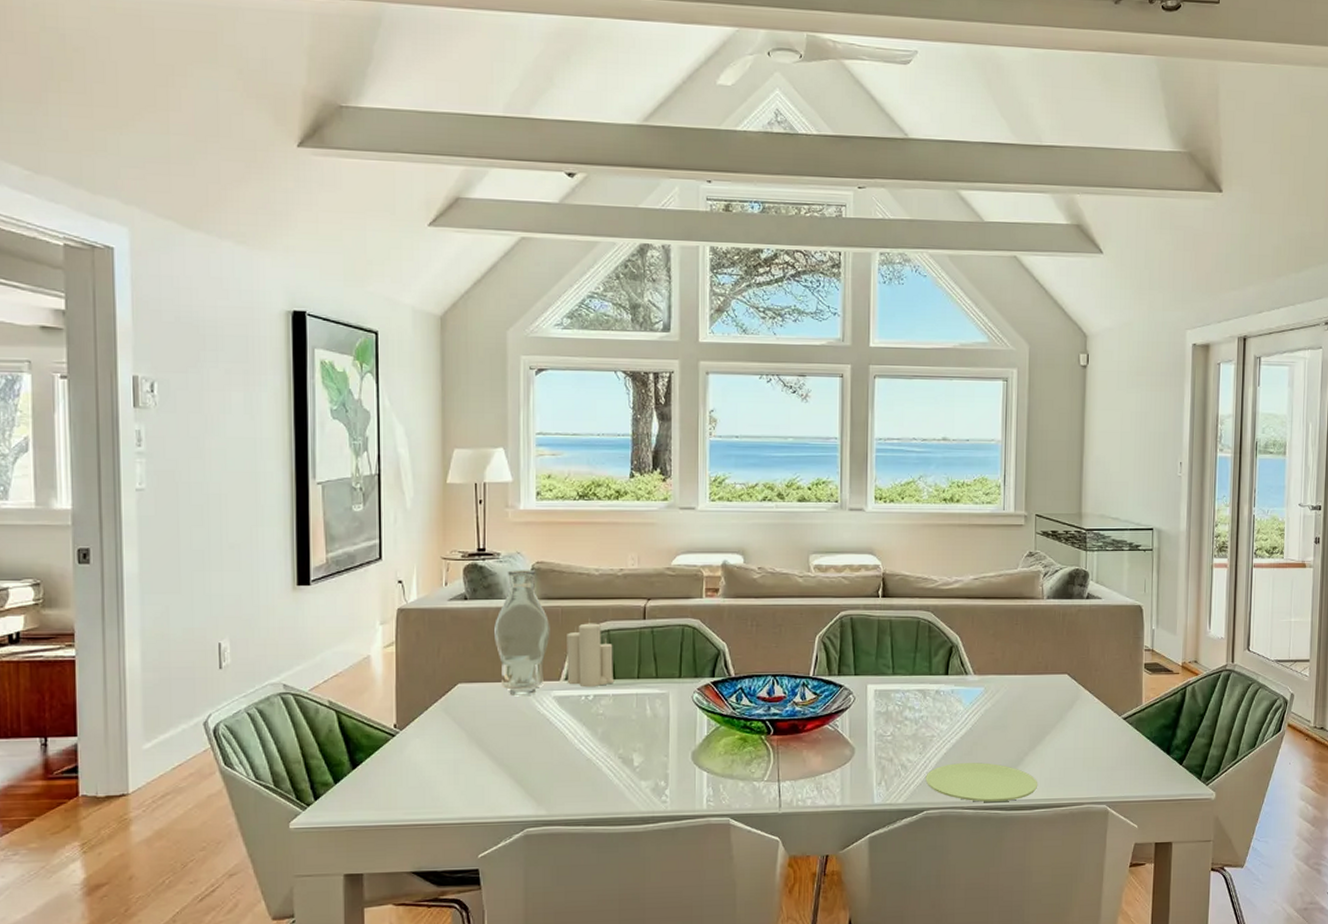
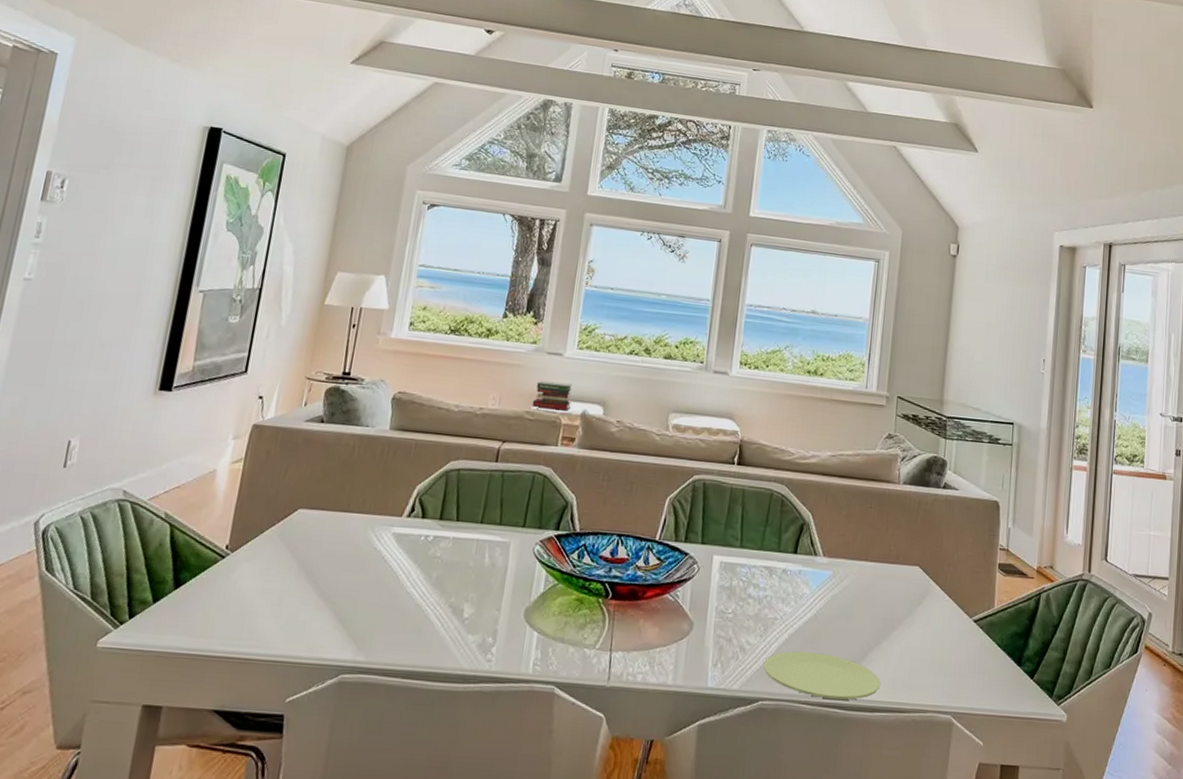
vase: present [493,570,550,697] -> none [341,397,402,530]
candle: present [567,618,615,688] -> none [409,454,461,528]
books: none [671,536,710,563] -> present [532,380,572,411]

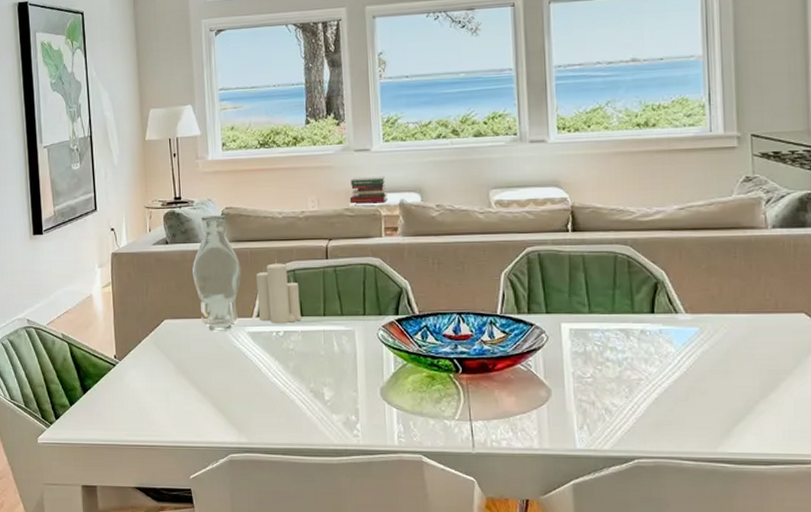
vase: none [341,397,402,530] -> present [191,215,242,332]
candle: none [409,454,461,528] -> present [256,258,302,324]
plate: present [763,651,881,700] -> none [634,410,775,454]

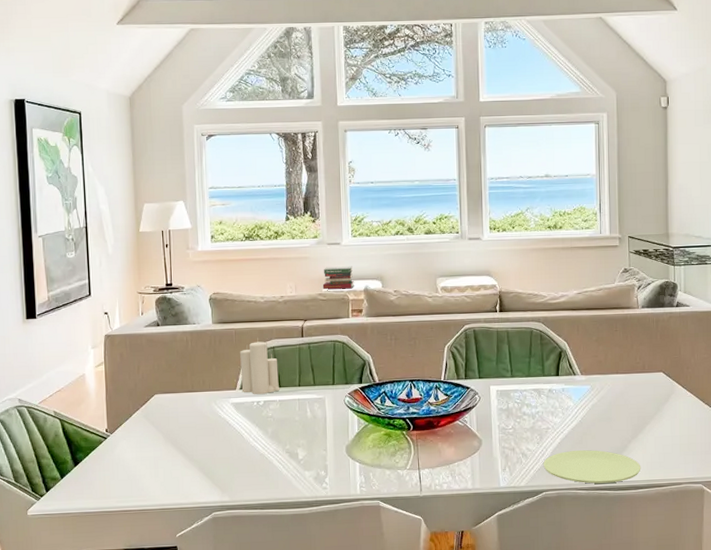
vase: present [191,215,242,332] -> none [181,300,227,404]
plate: none [634,410,775,454] -> present [543,450,641,484]

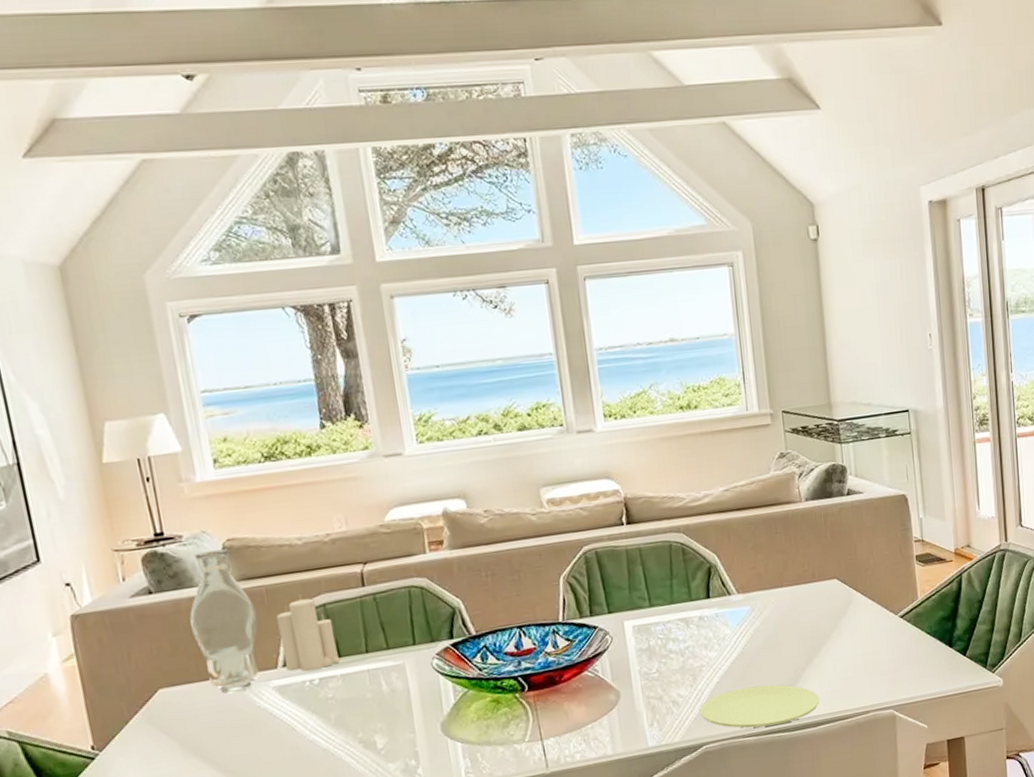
vase: none [181,300,227,404] -> present [189,549,259,694]
books: present [322,266,354,290] -> none [383,483,428,519]

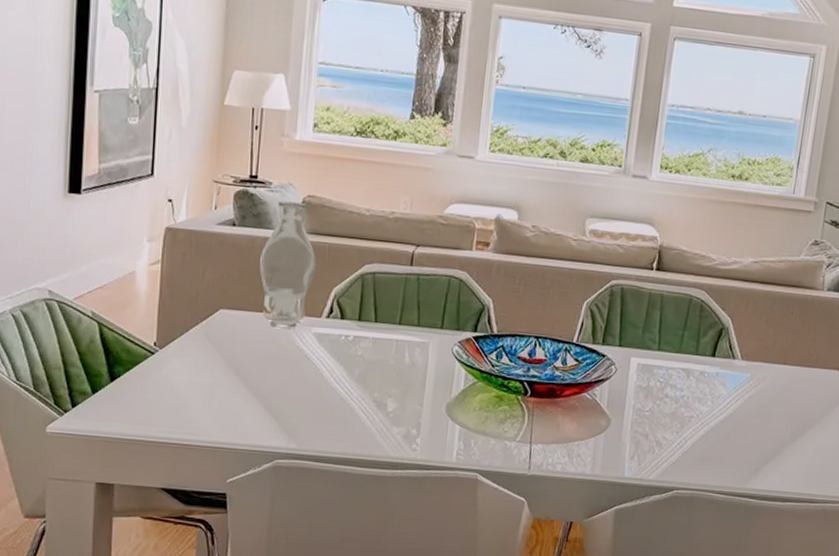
candle: present [276,593,341,672] -> none [328,258,378,328]
plate: present [700,684,820,728] -> none [679,446,794,491]

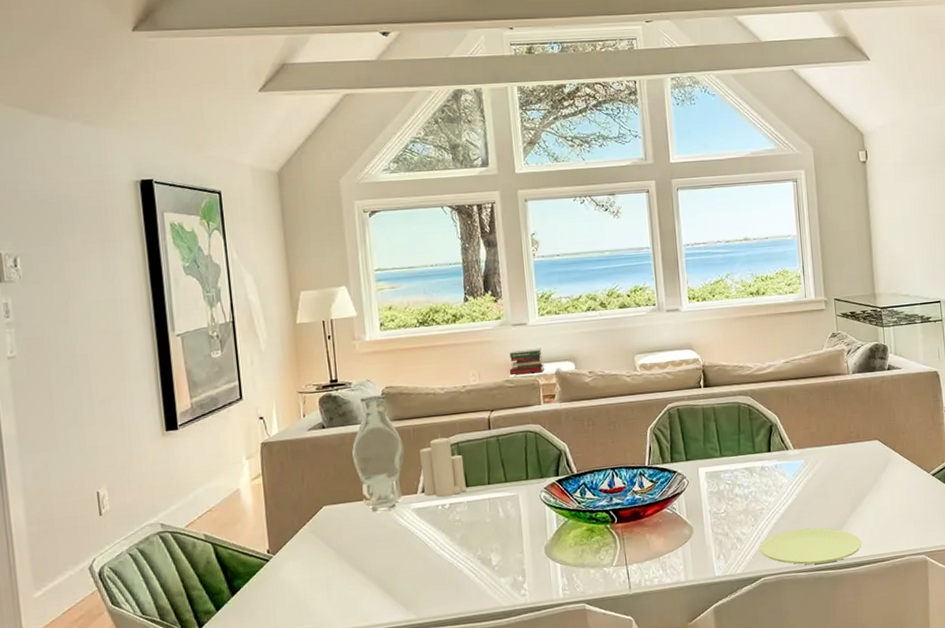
candle: none [328,258,378,328] -> present [419,433,468,498]
books: none [444,184,485,216] -> present [509,347,545,376]
plate: none [679,446,794,491] -> present [759,528,862,565]

